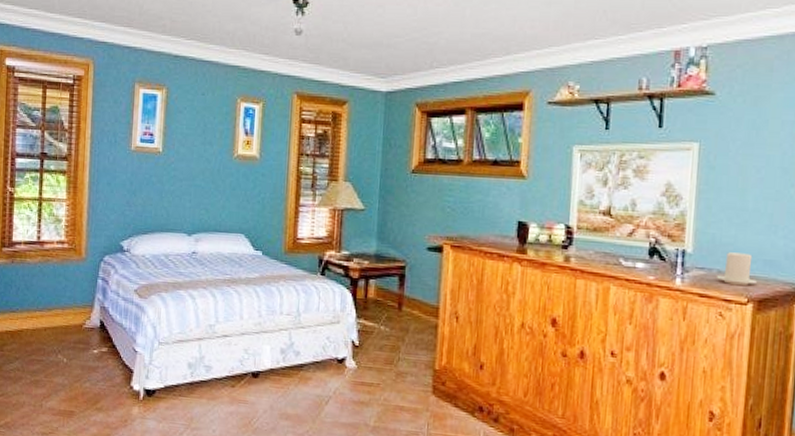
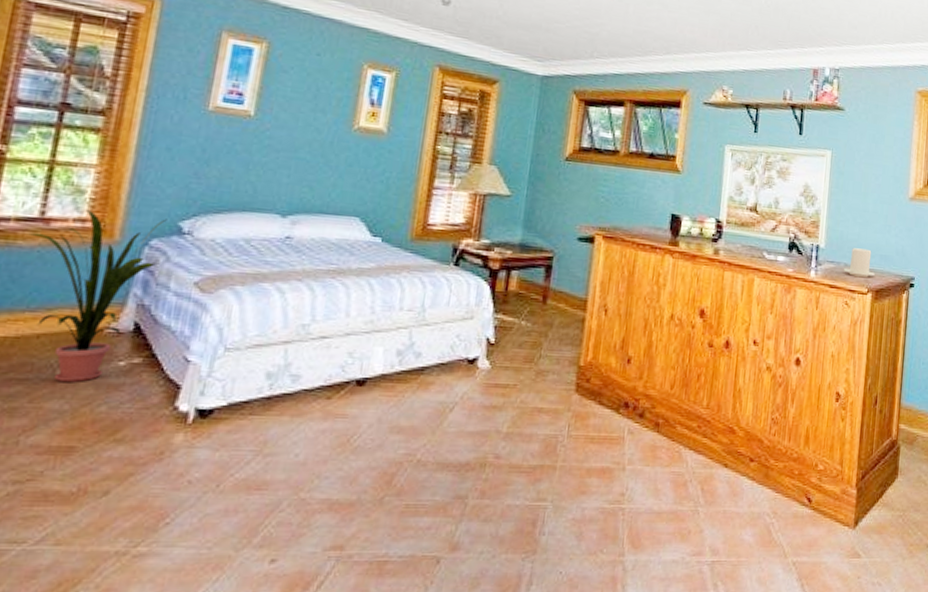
house plant: none [32,235,113,365] -> present [28,210,168,383]

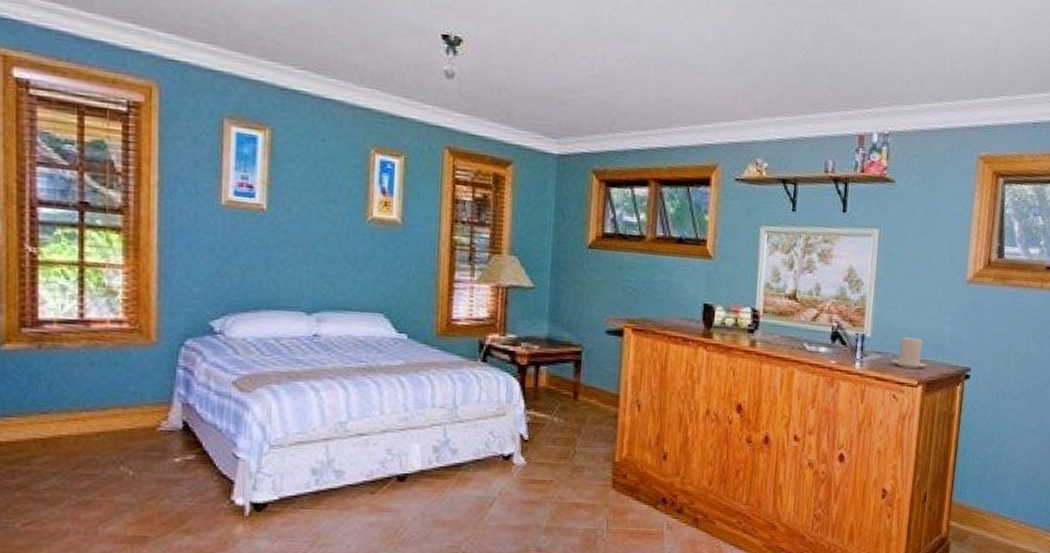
house plant: present [28,210,168,383] -> none [72,311,198,478]

